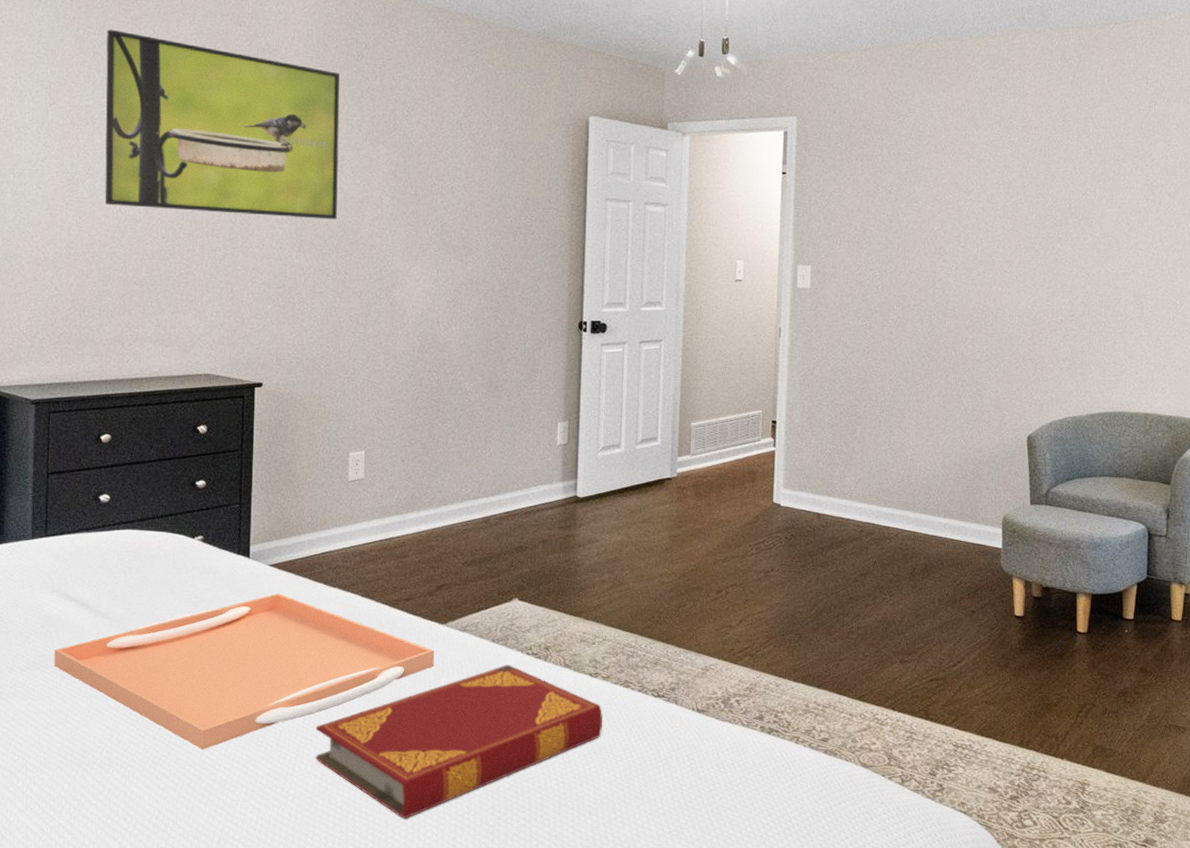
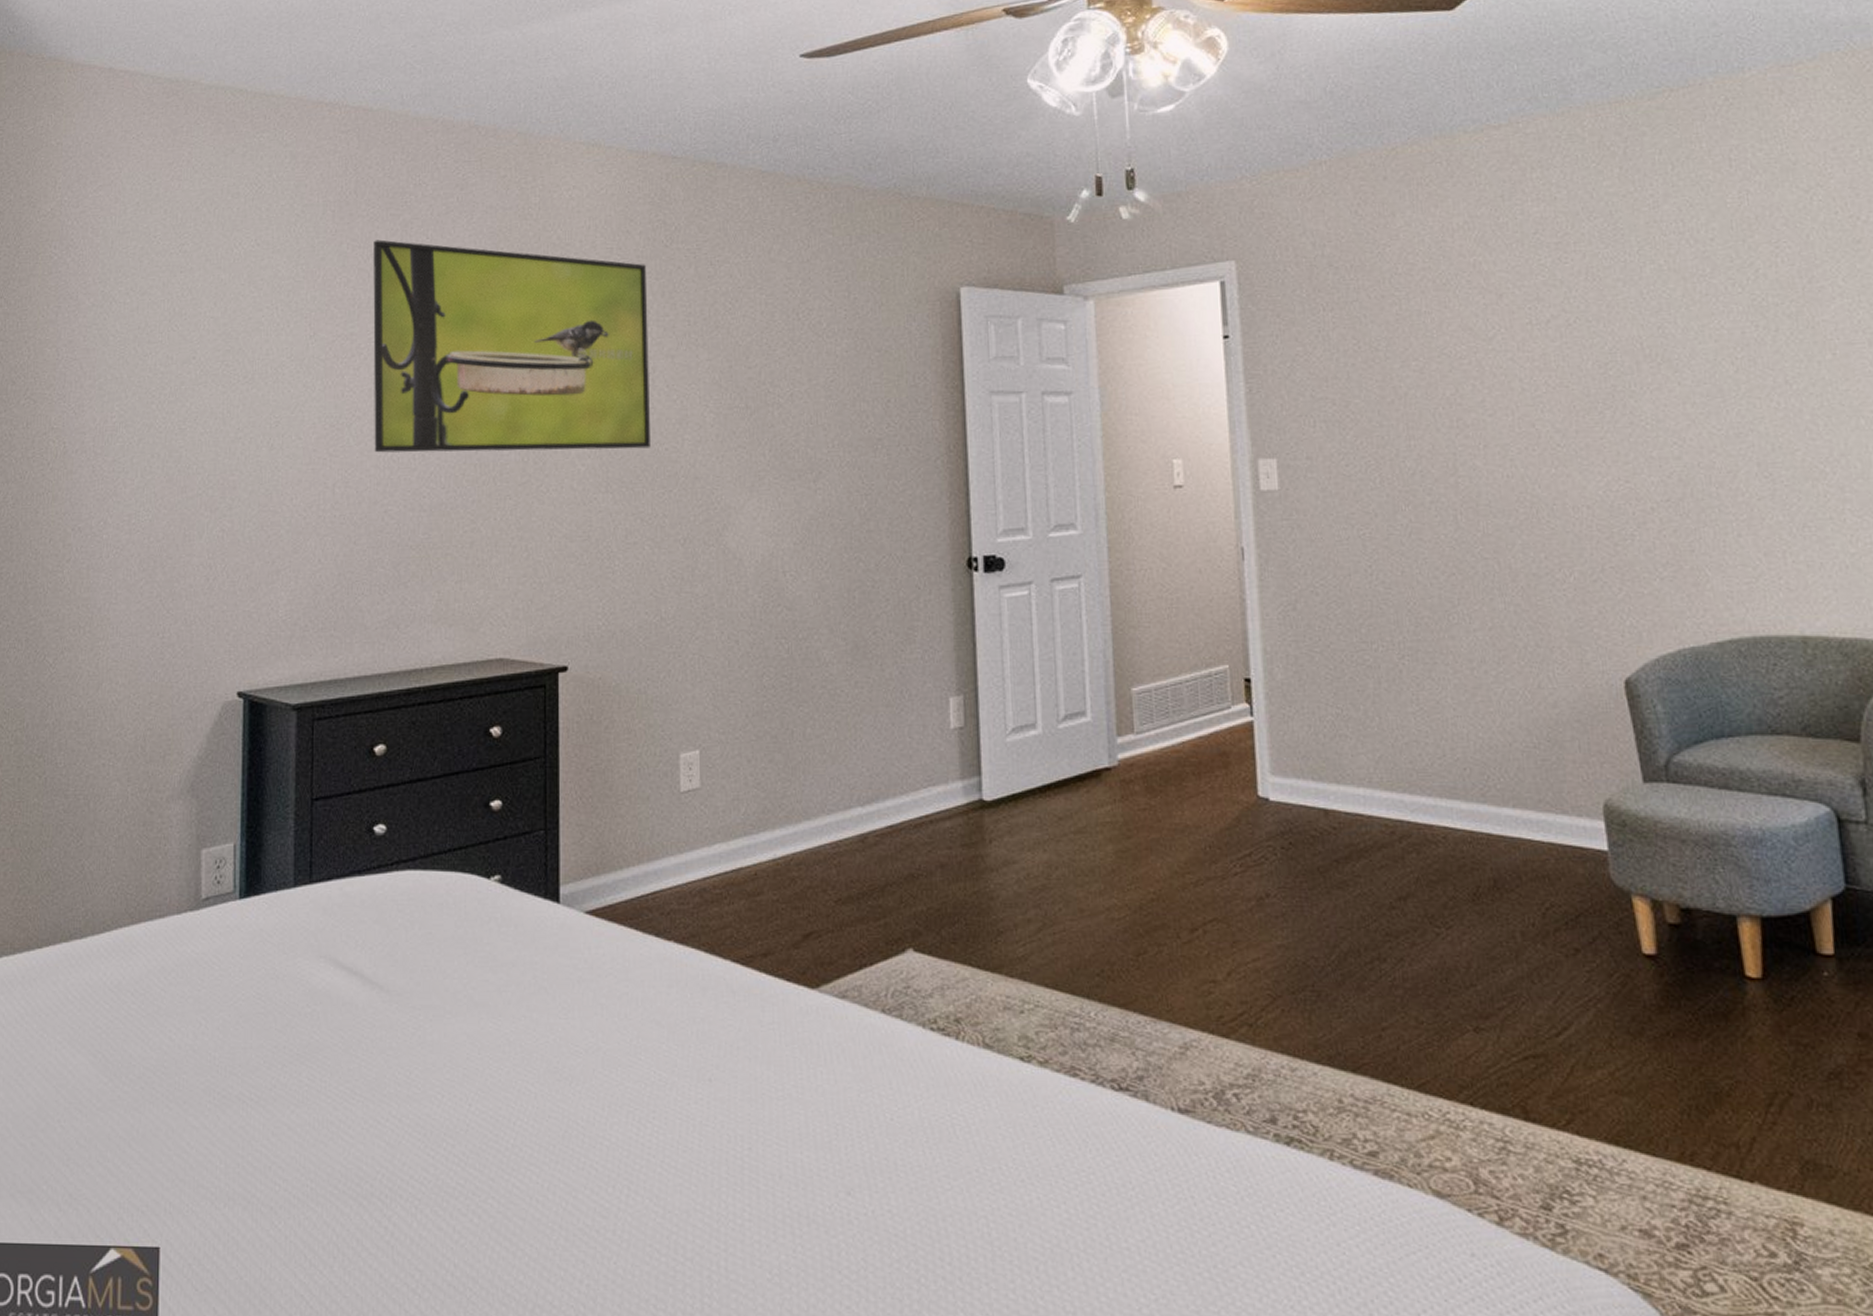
serving tray: present [54,593,434,750] -> none [322,950,805,1176]
hardback book: present [315,665,604,819] -> none [653,1046,1045,1278]

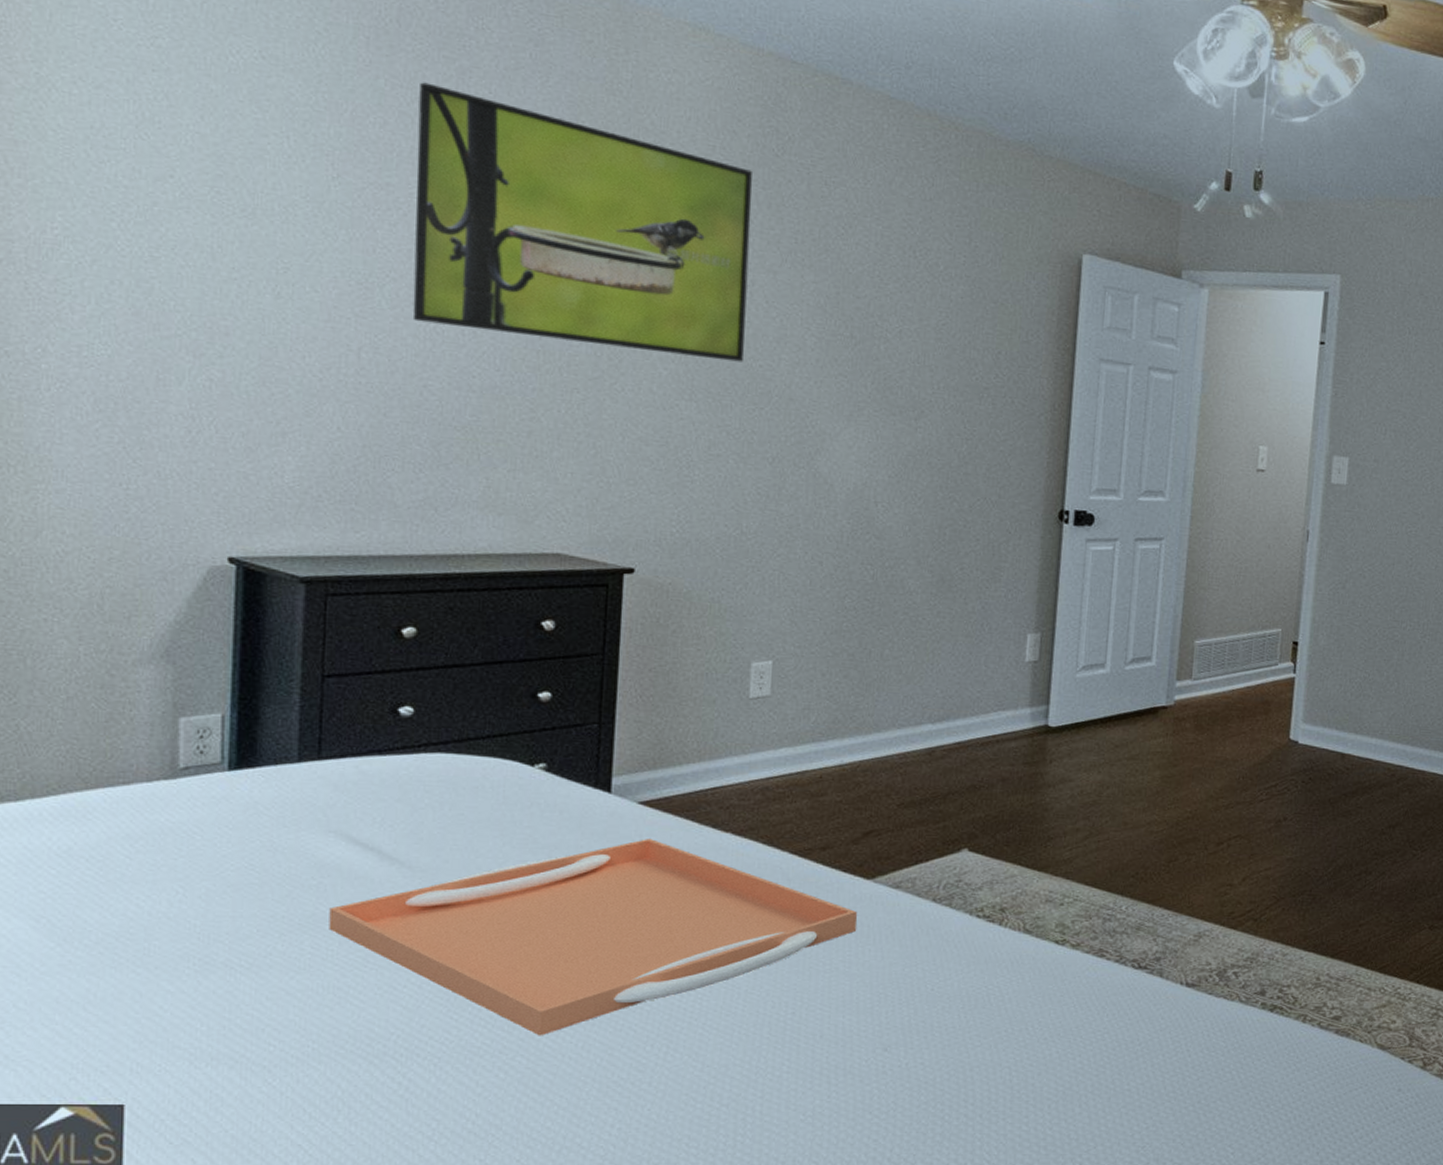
serving tray: none [322,950,805,1176] -> present [329,838,857,1036]

